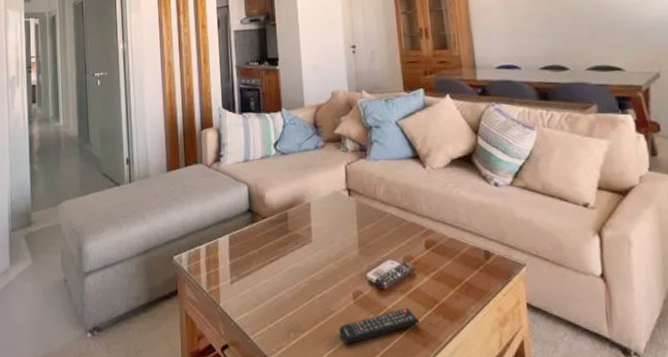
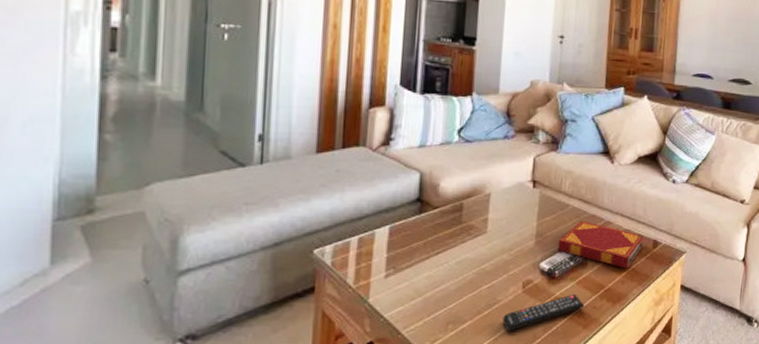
hardback book: none [381,229,474,282] -> present [557,220,644,269]

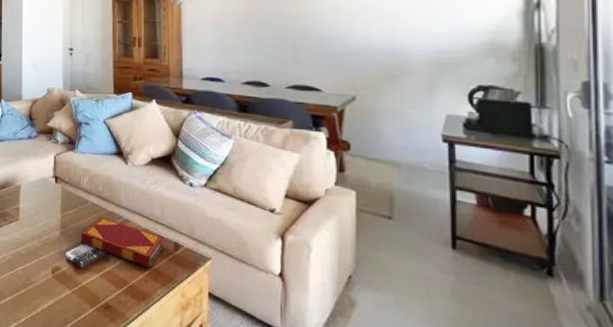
remote control: present [502,293,584,331] -> none [37,285,110,312]

